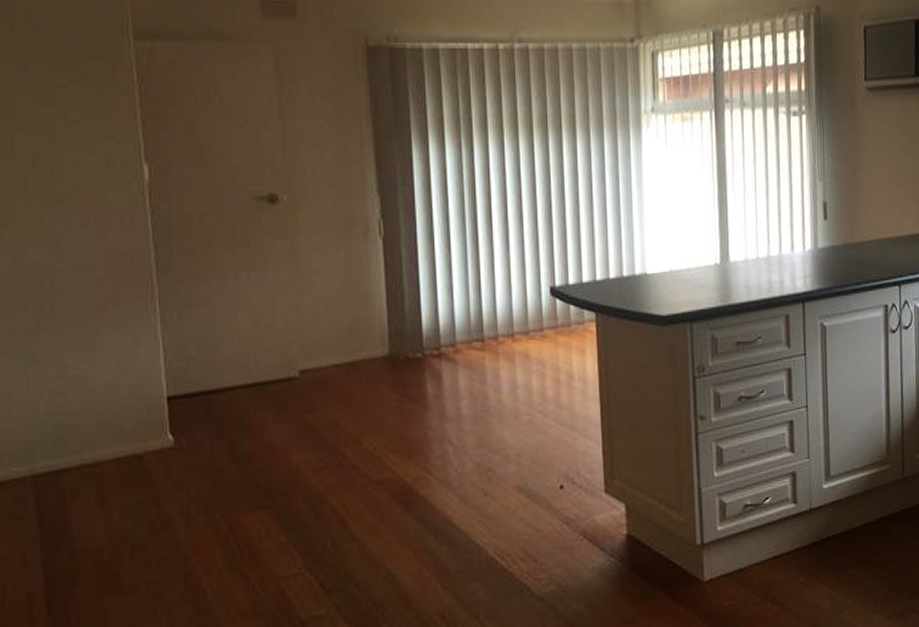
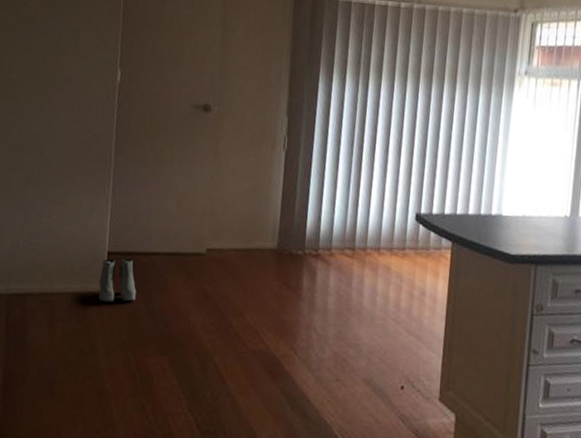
boots: none [161,401,214,461] -> present [98,258,137,303]

